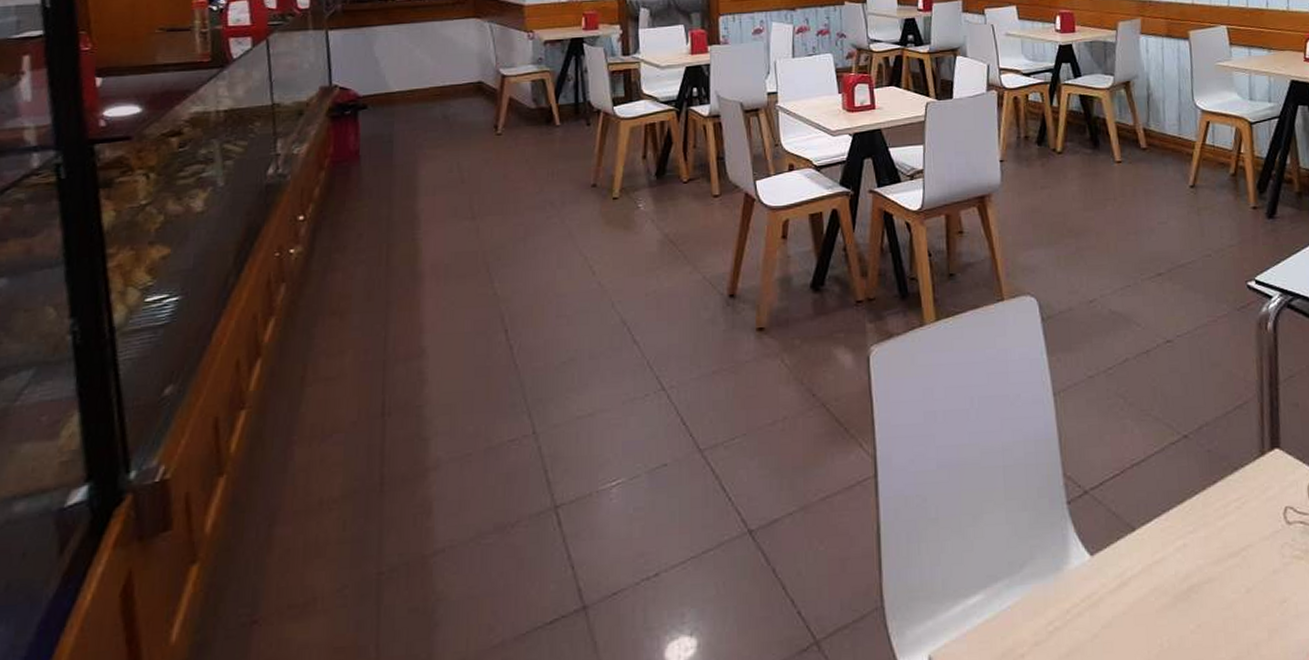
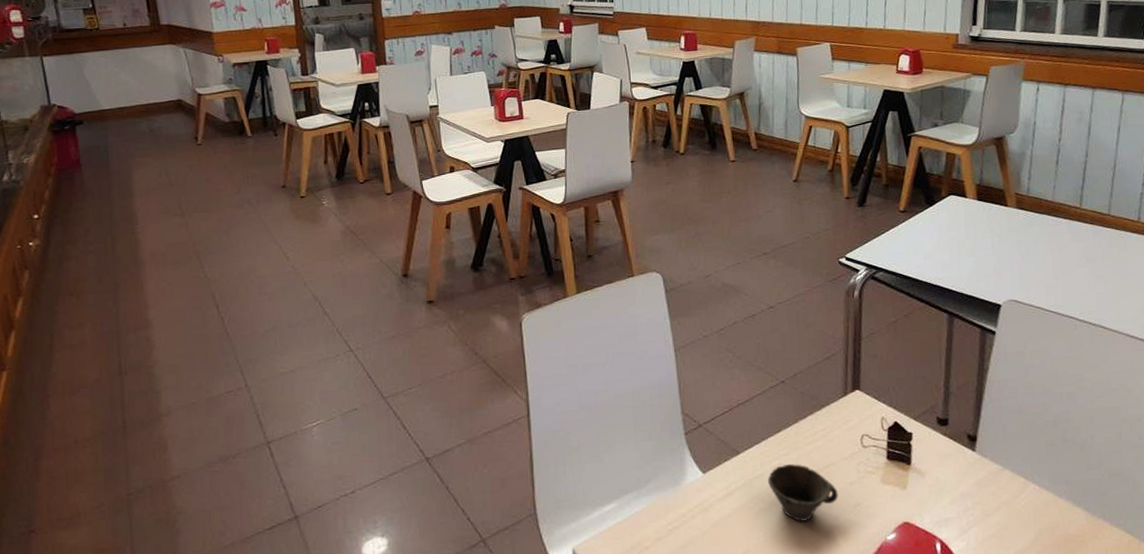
cup: none [1171,544,1260,624] -> present [768,463,838,522]

